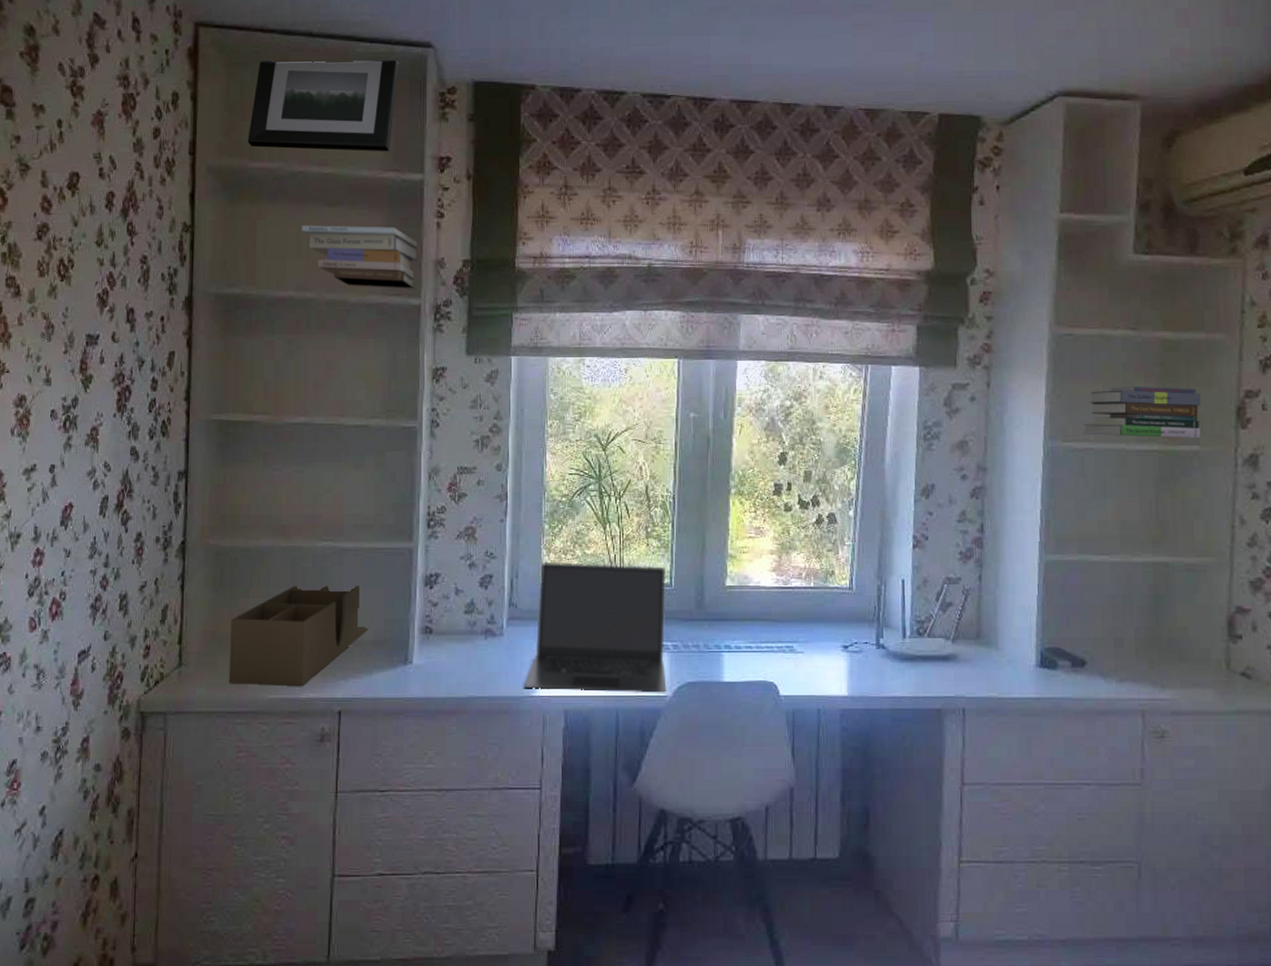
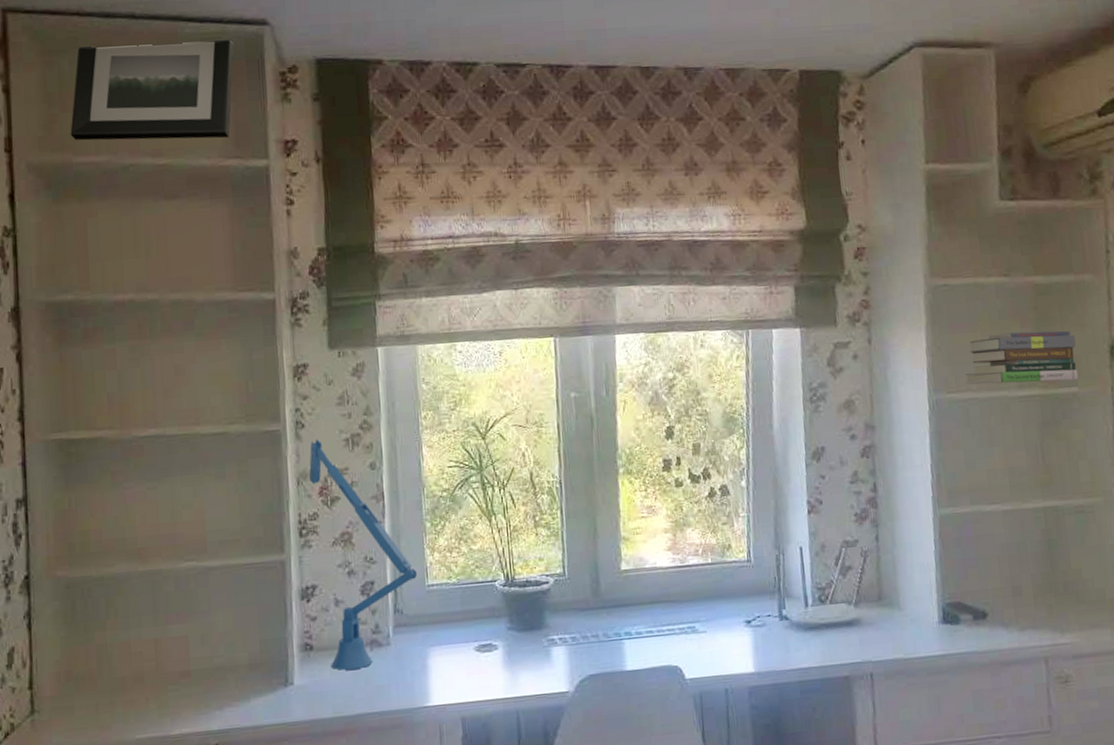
desk organizer: present [228,584,368,686] -> none [87,607,242,727]
books: present [302,225,418,289] -> none [138,217,269,284]
desk lamp: none [439,438,532,656] -> present [308,439,417,671]
laptop: present [525,562,667,694] -> none [417,556,569,700]

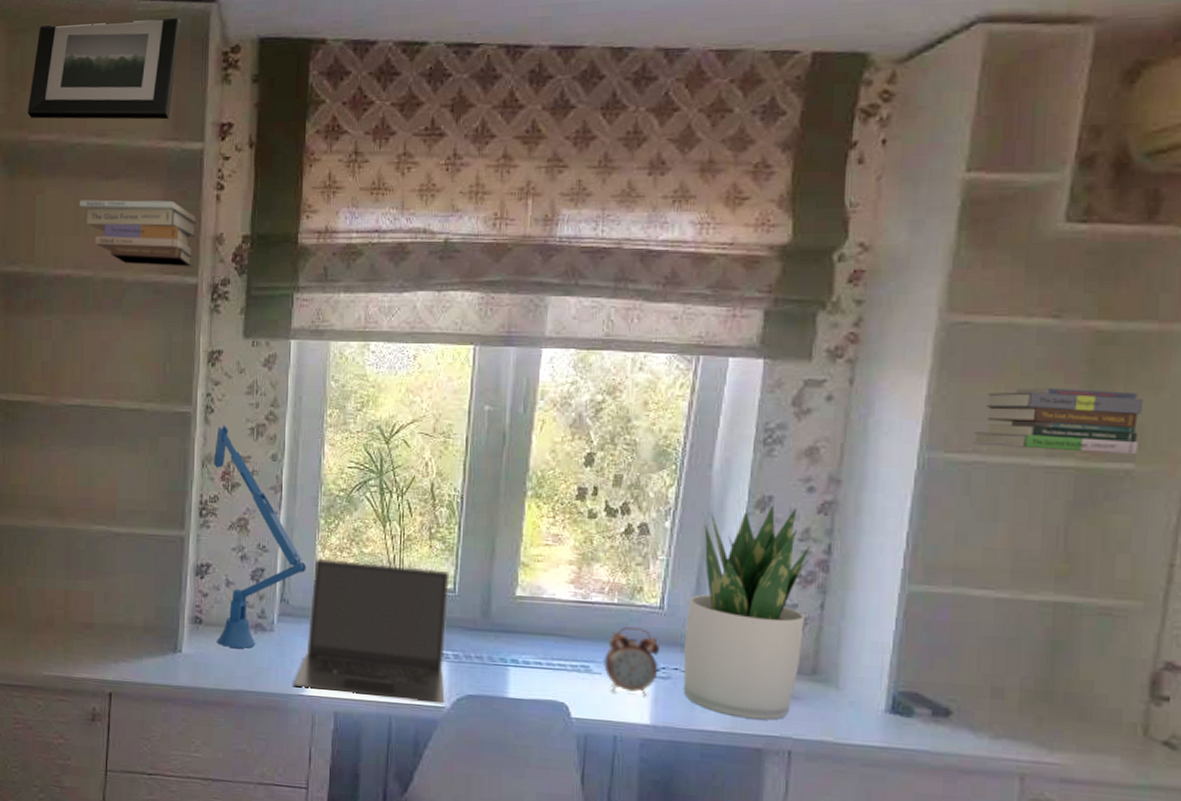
books: none [138,217,269,284] -> present [80,199,196,267]
laptop: none [417,556,569,700] -> present [294,559,450,705]
alarm clock: none [706,582,755,647] -> present [604,627,661,697]
planter: none [770,454,868,651] -> present [683,505,812,721]

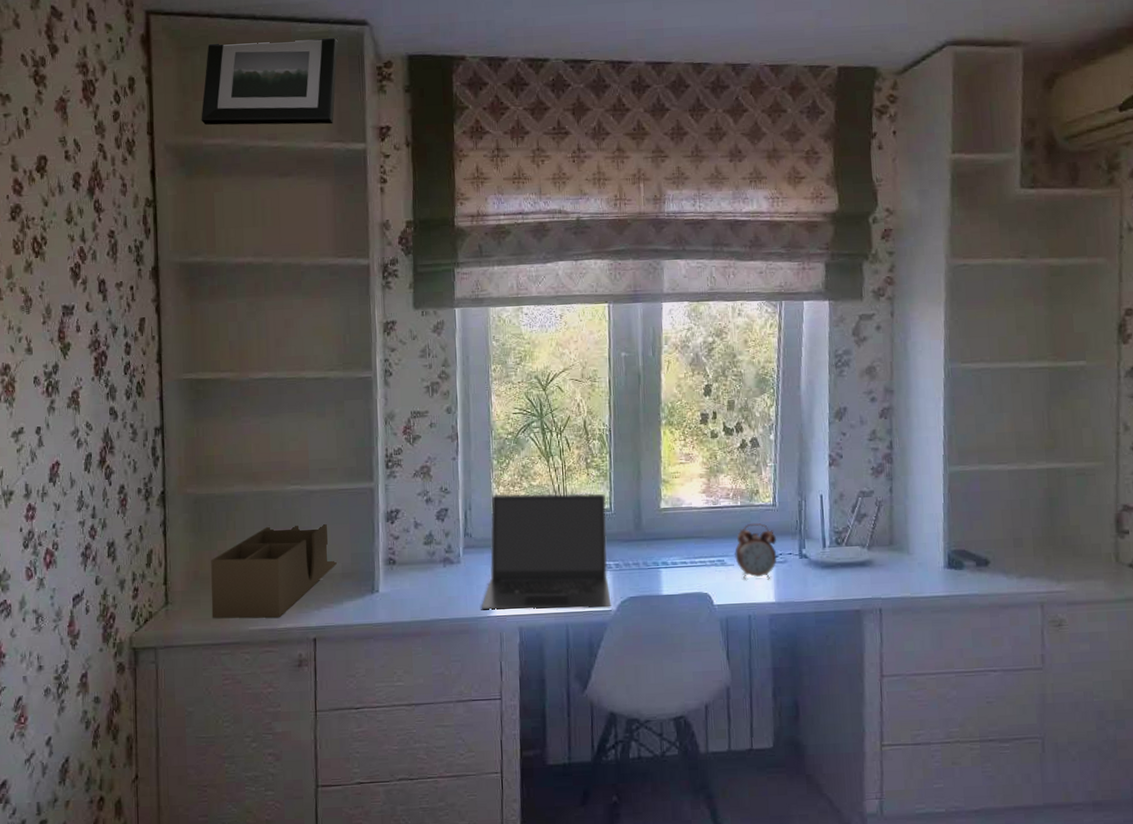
desk organizer: none [7,565,139,665] -> present [211,524,337,619]
books: present [80,199,196,267] -> none [256,193,365,251]
desk lamp: present [213,425,306,649] -> none [394,386,484,583]
planter: present [683,505,812,721] -> none [794,414,880,587]
books: present [973,387,1143,455] -> none [980,309,1087,356]

